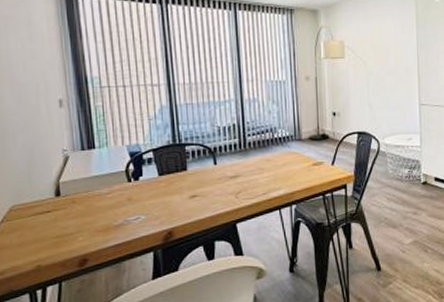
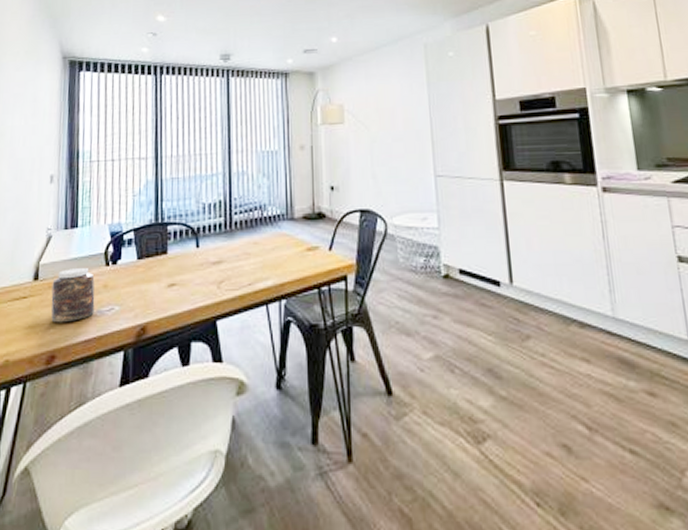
jar: none [75,183,121,232] -> present [51,267,95,323]

